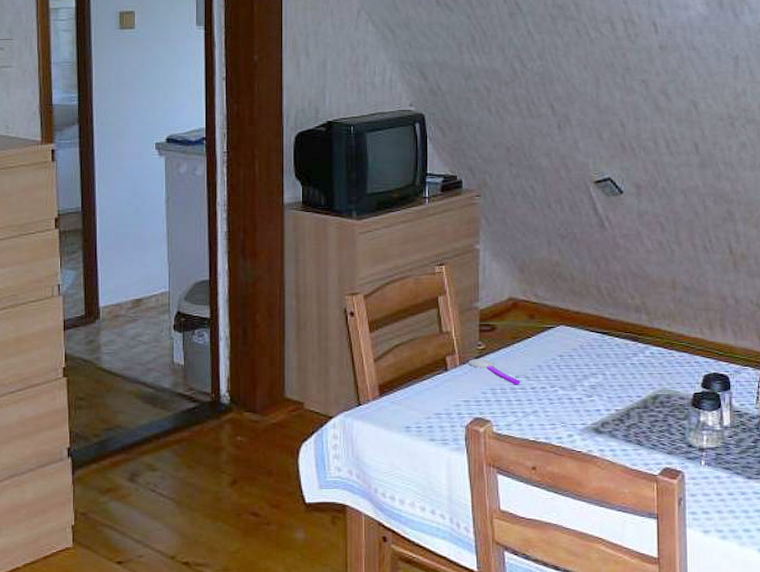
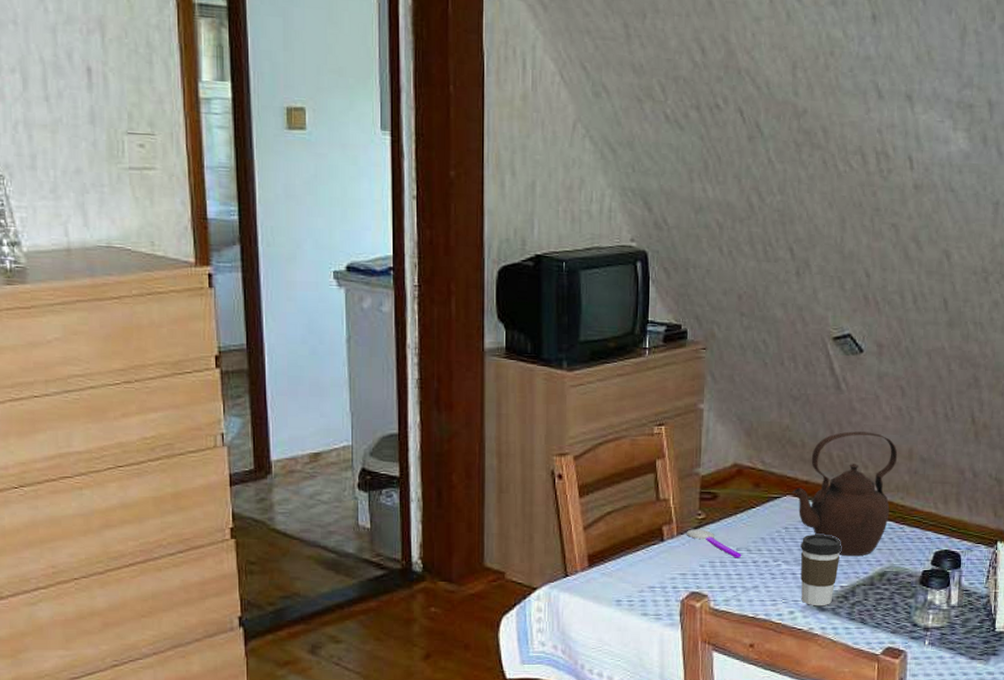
teapot: none [564,265,662,381] -> present [791,431,898,556]
coffee cup: none [575,361,615,429] -> present [800,534,842,607]

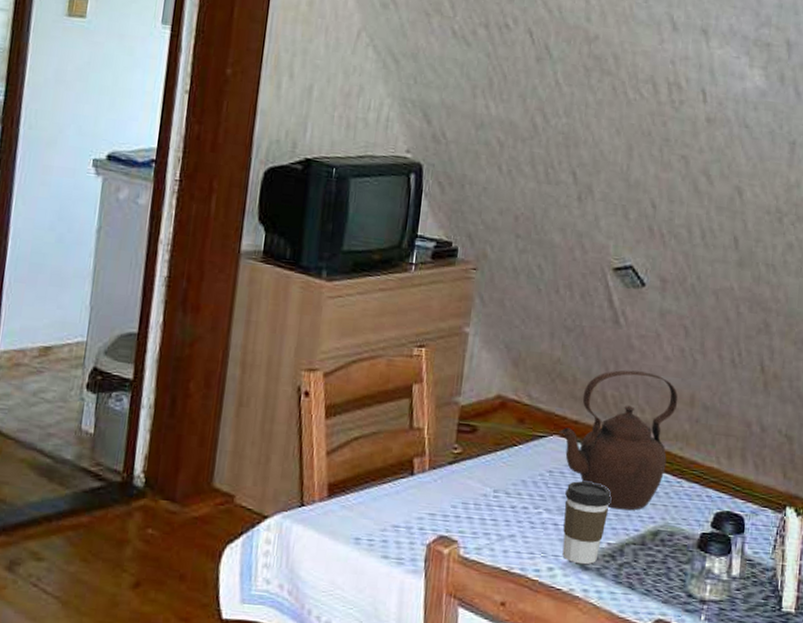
spoon: present [686,529,742,558] -> none [439,464,500,502]

